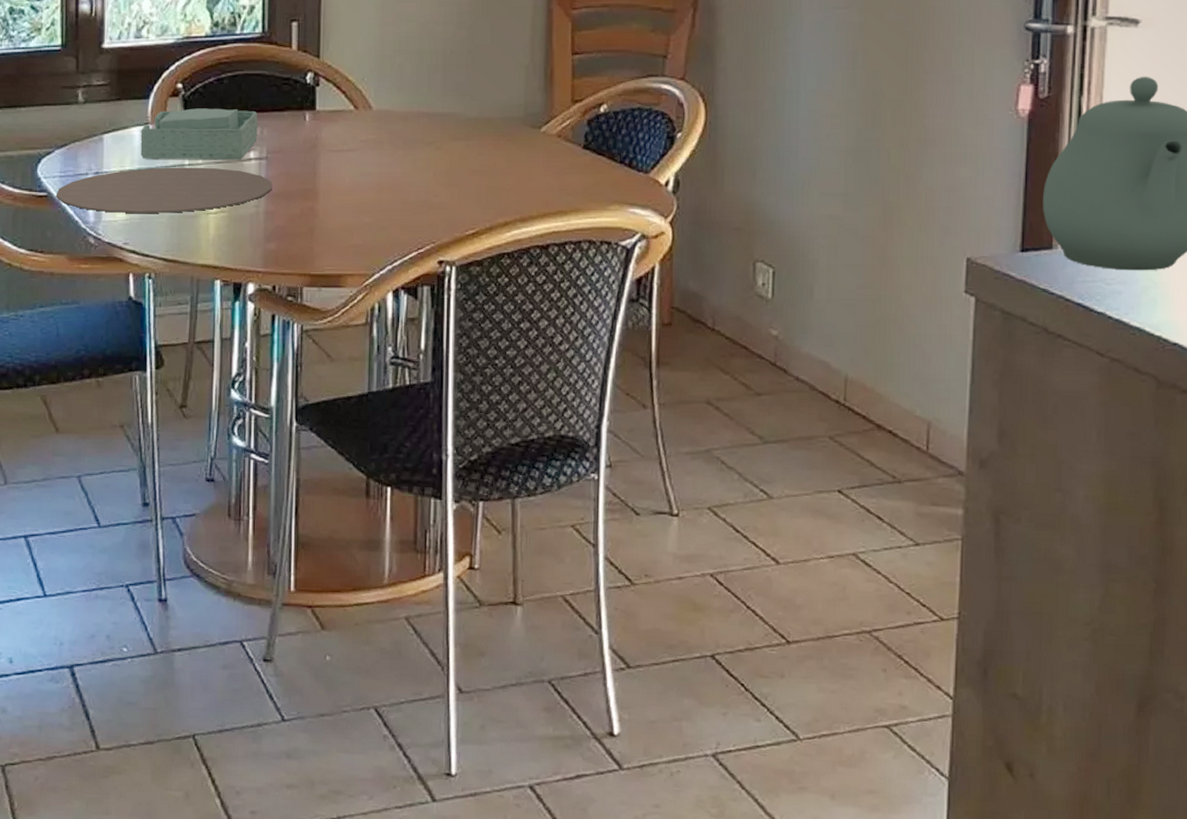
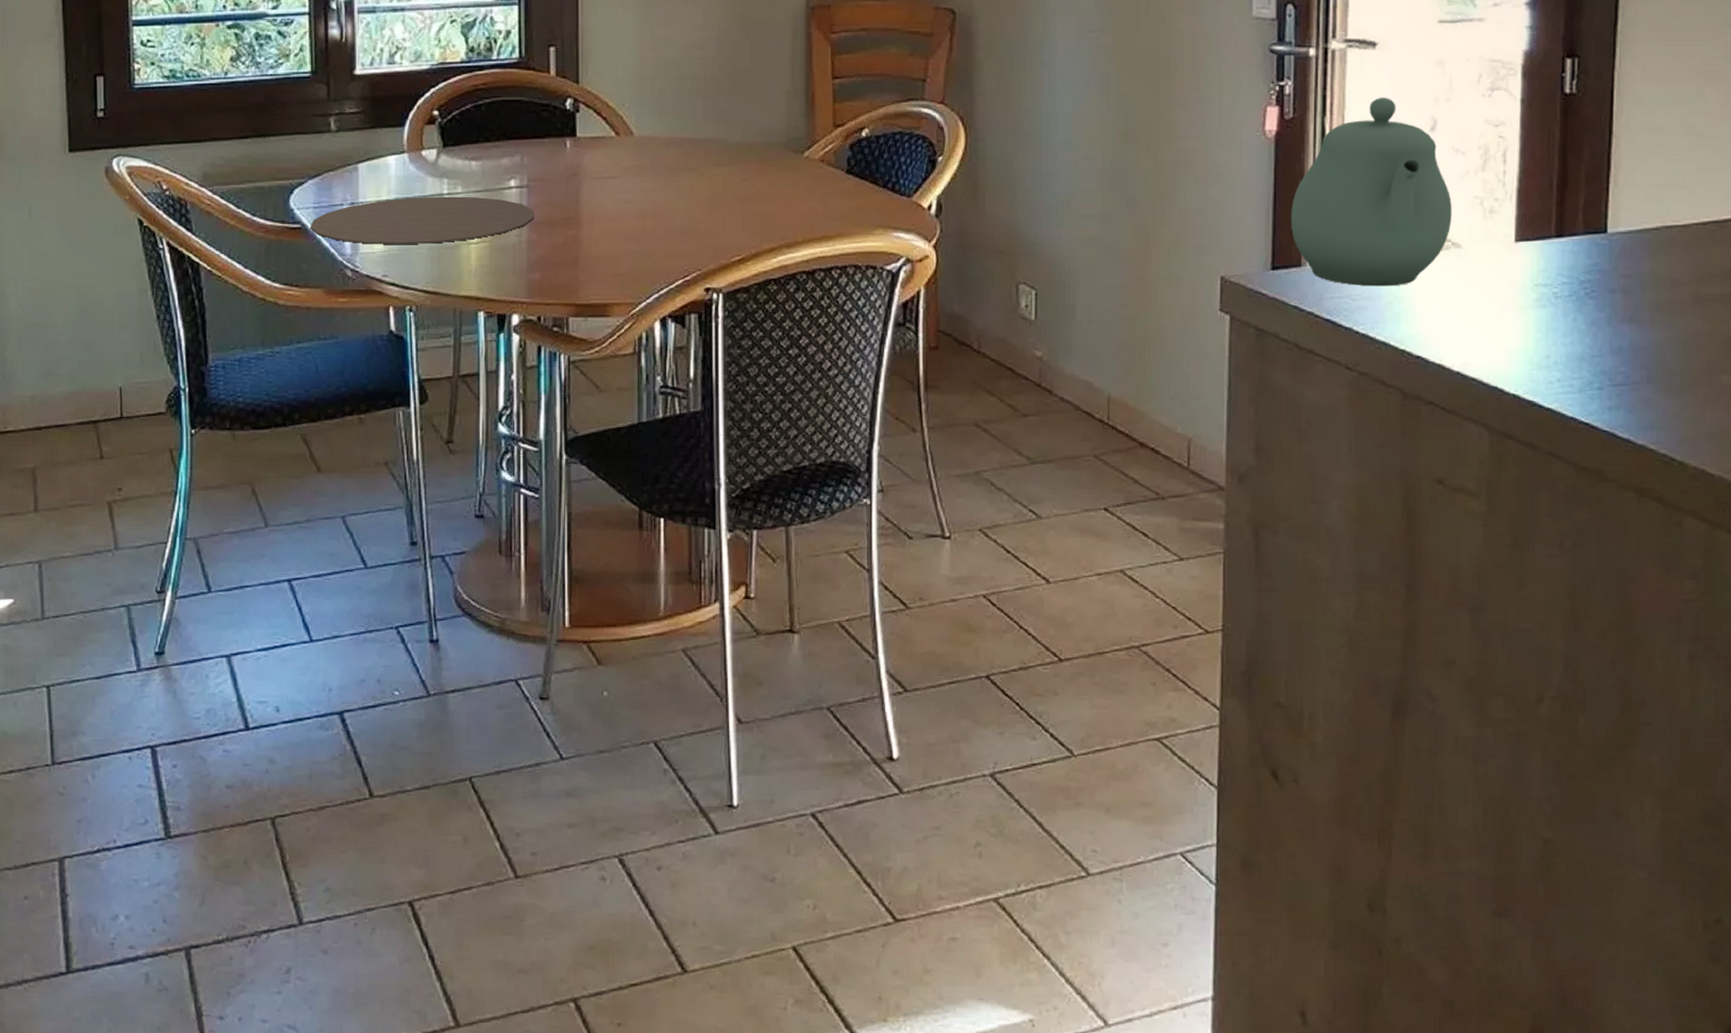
napkin holder: present [140,108,258,160] -> none [397,136,518,190]

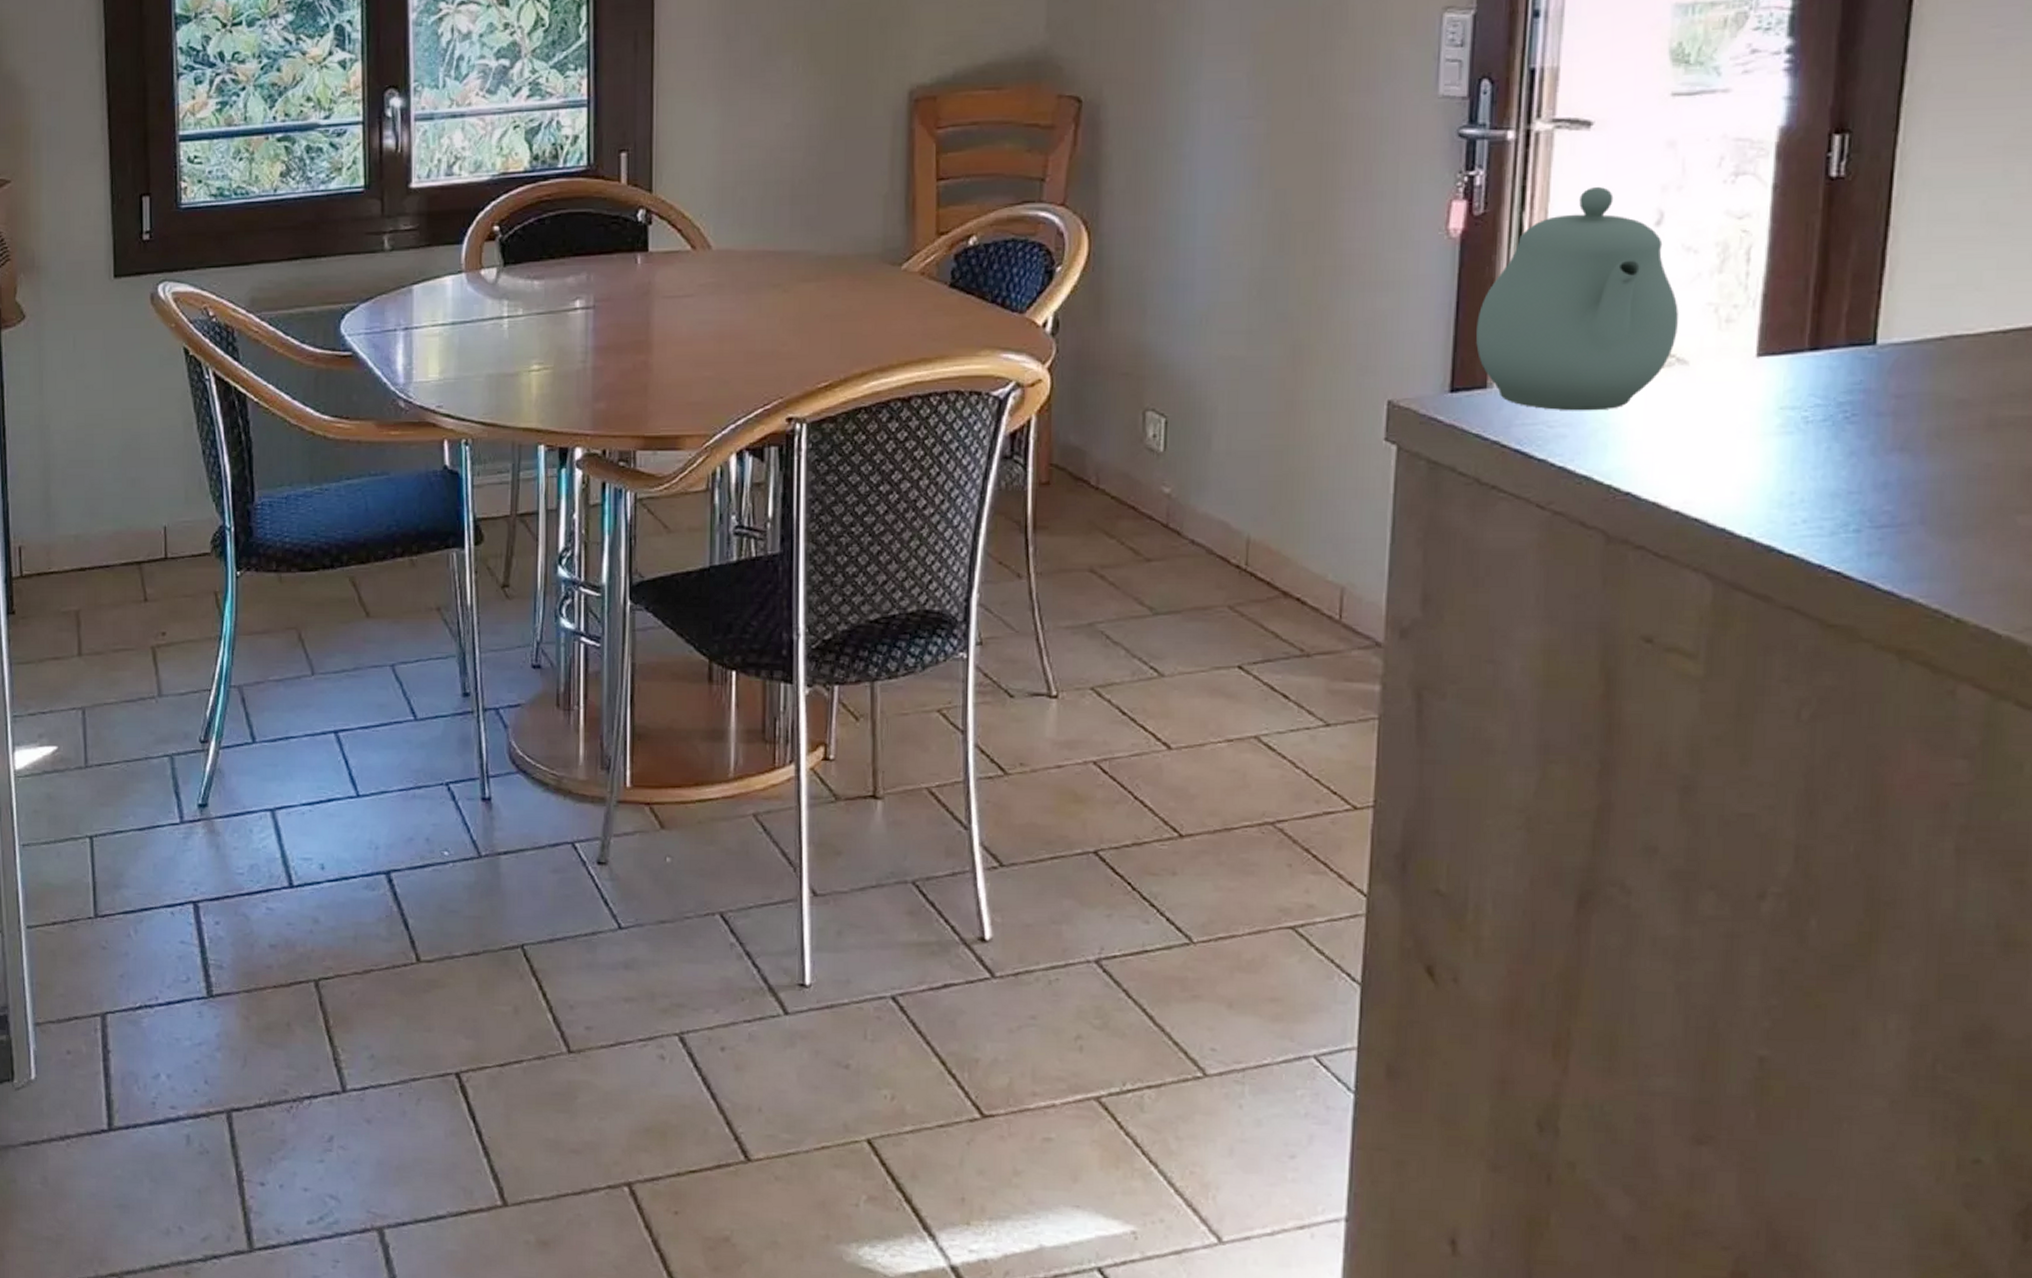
placemat: present [310,196,535,245] -> none [361,319,601,373]

